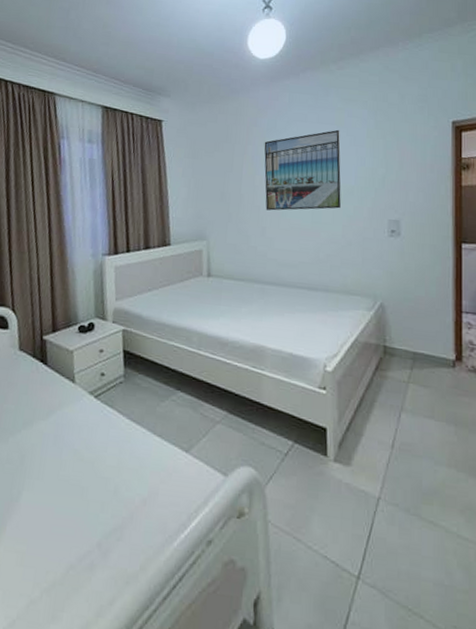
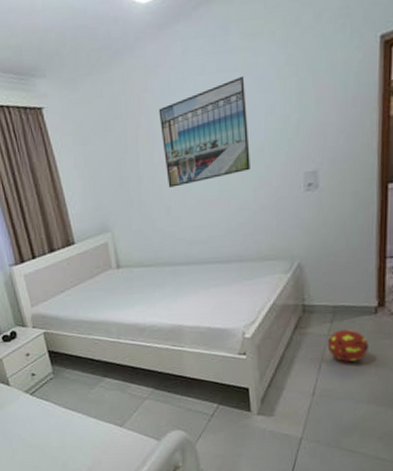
ball: none [407,379,447,416] -> present [327,330,368,362]

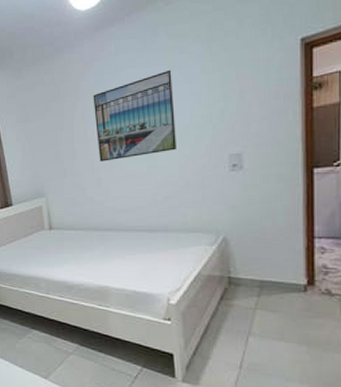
ball: present [327,330,368,362] -> none [254,305,298,338]

